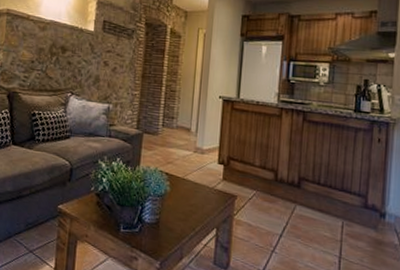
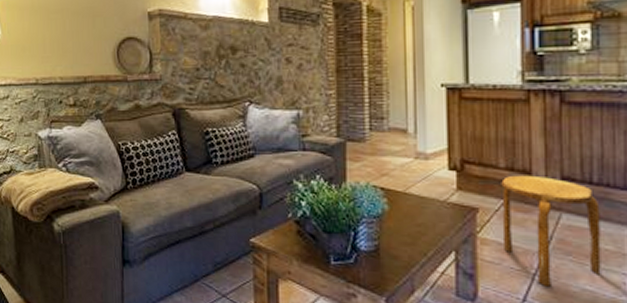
stool: none [252,172,324,262] -> present [501,175,601,286]

